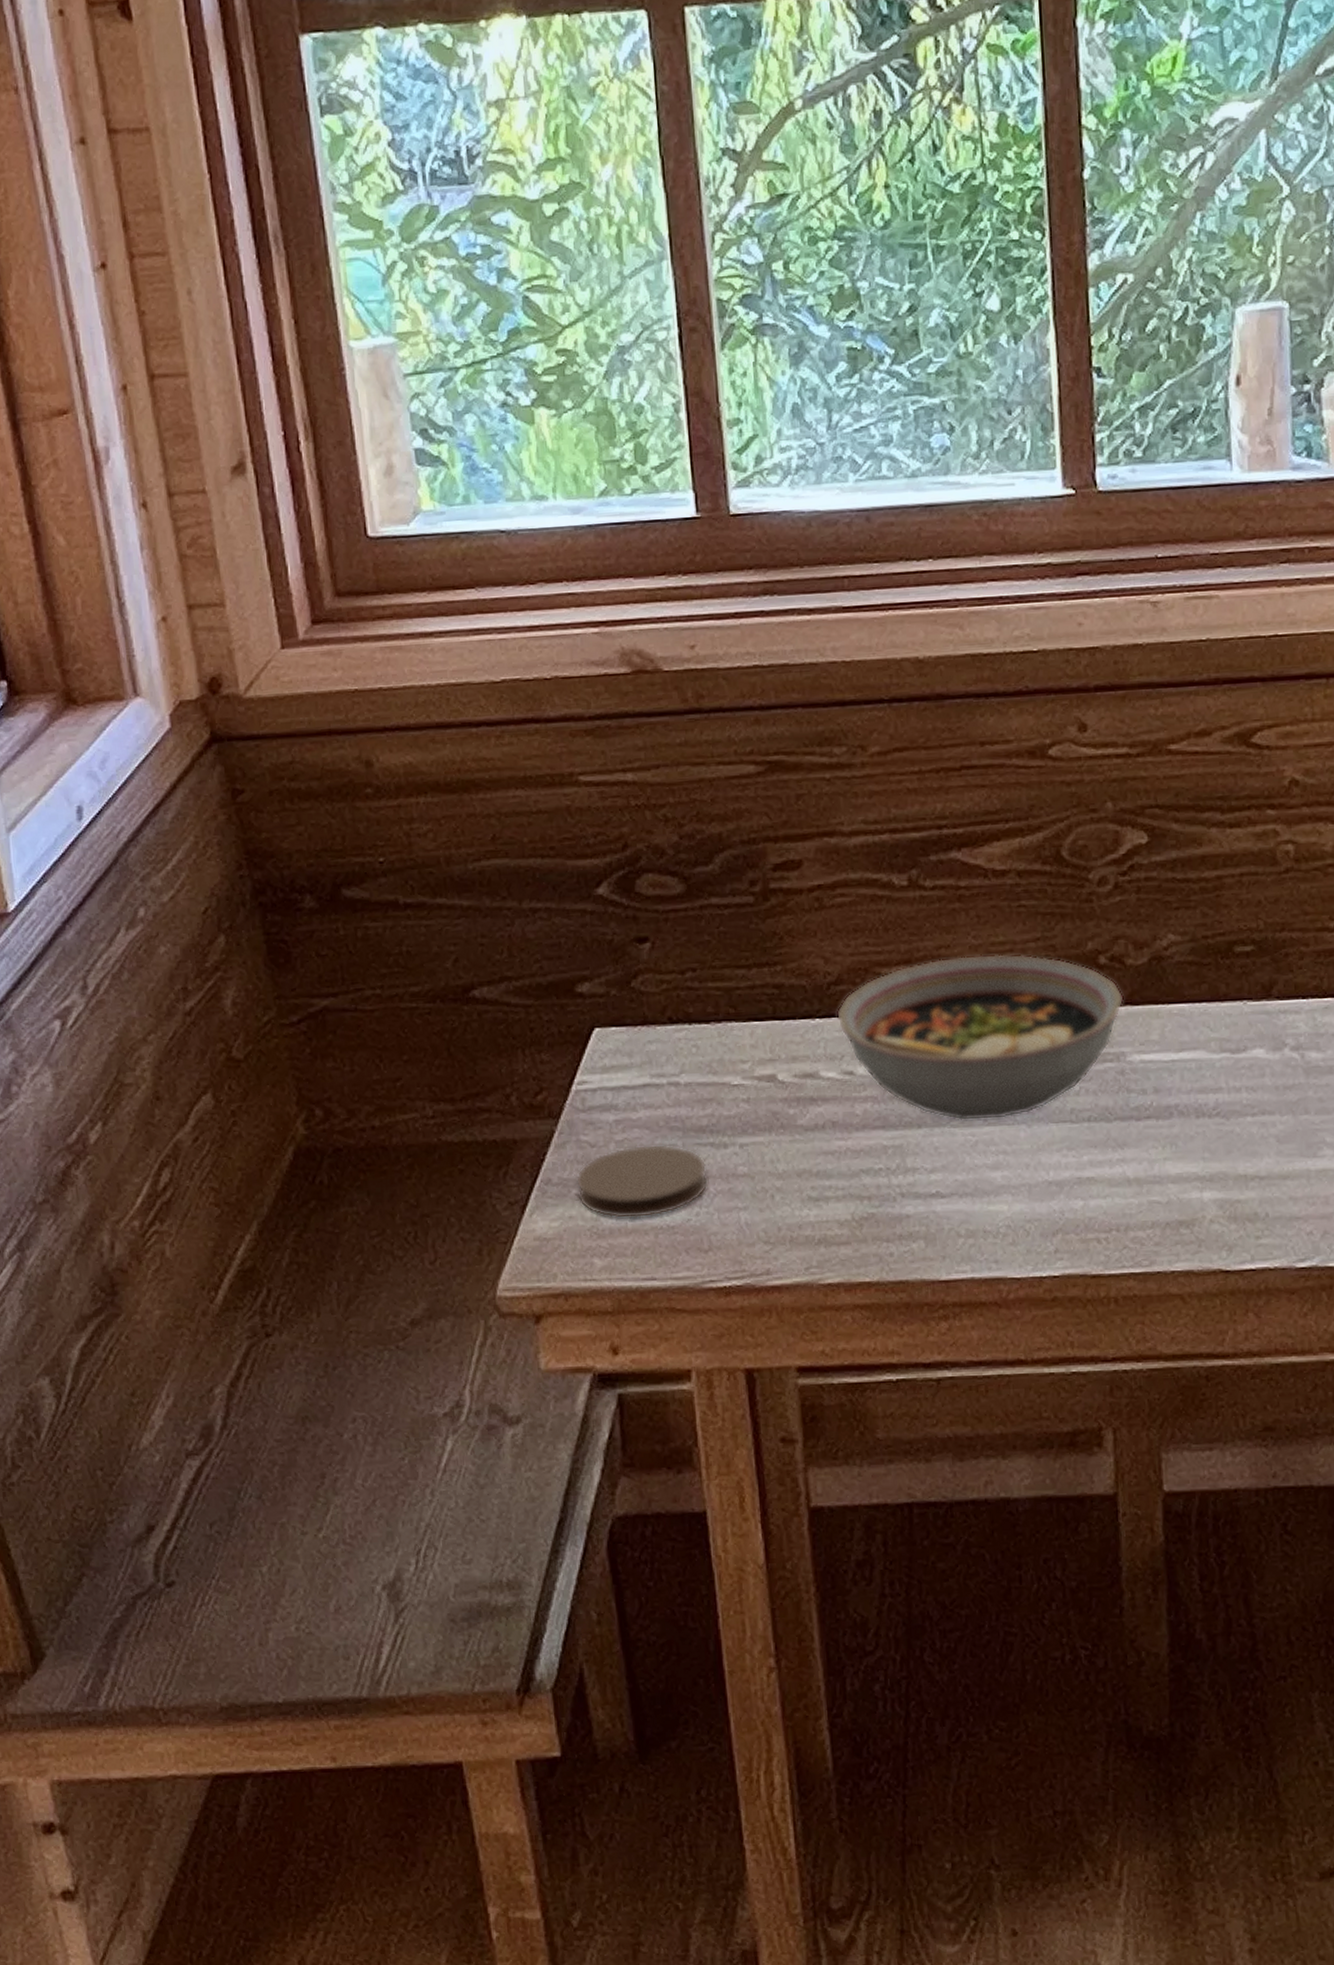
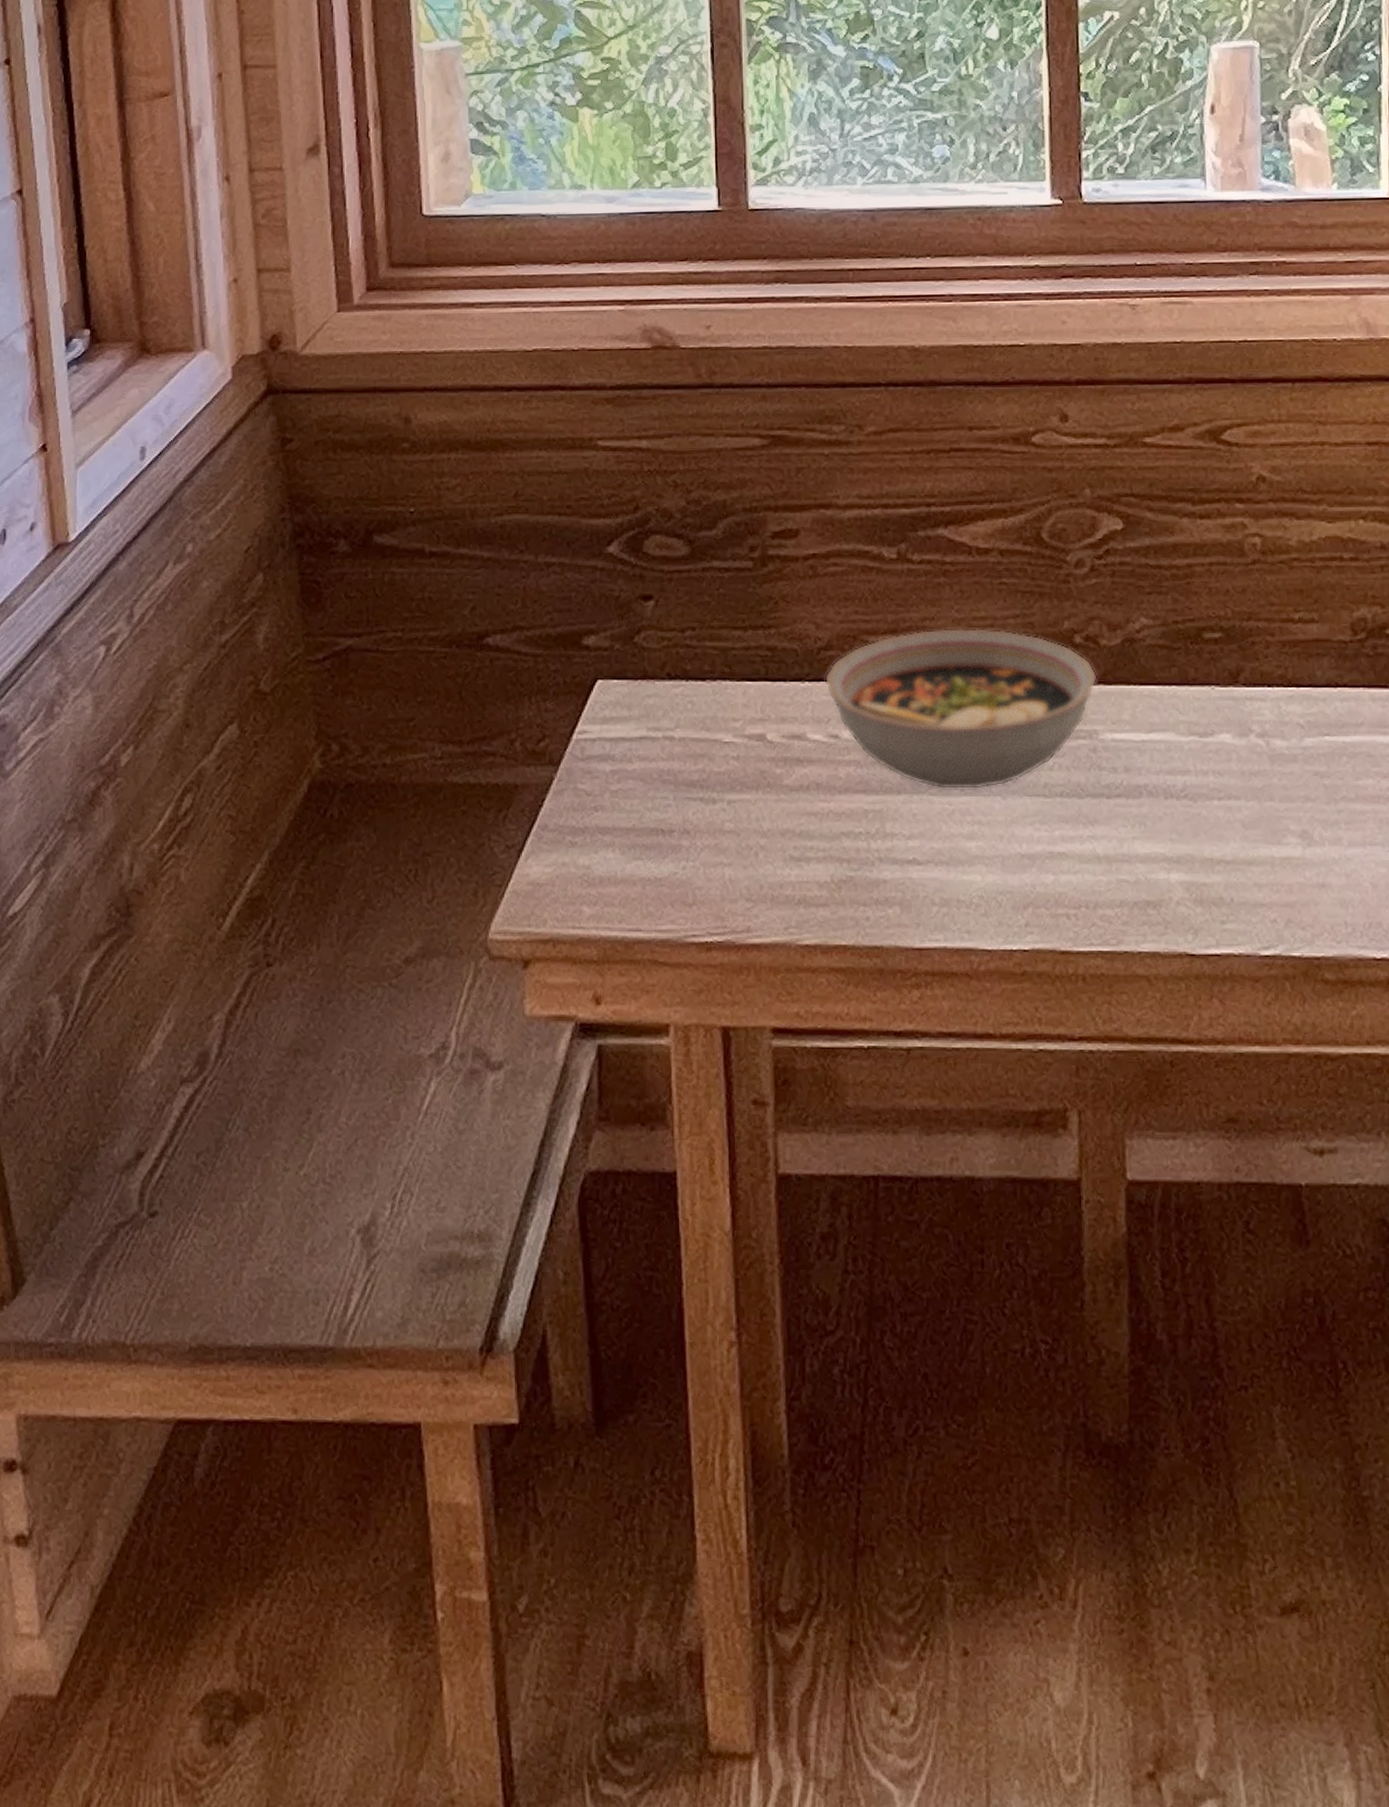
coaster: present [575,1144,708,1219] -> none [570,796,696,869]

